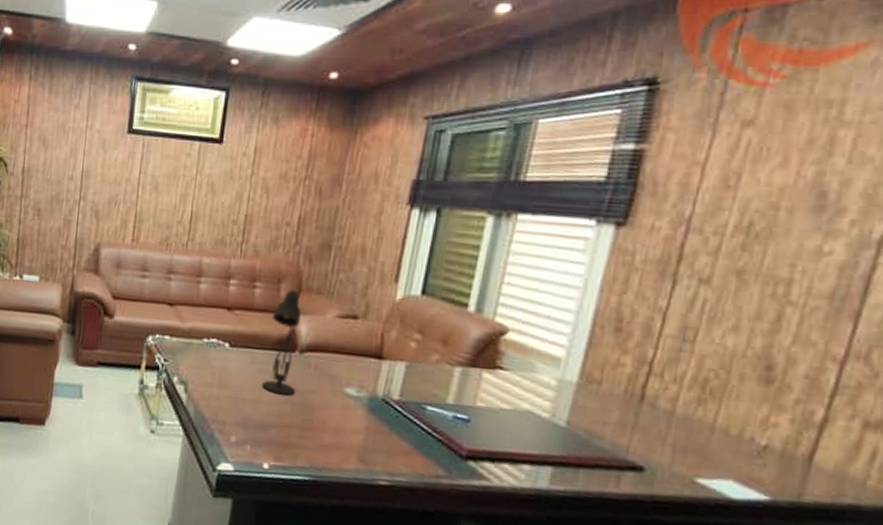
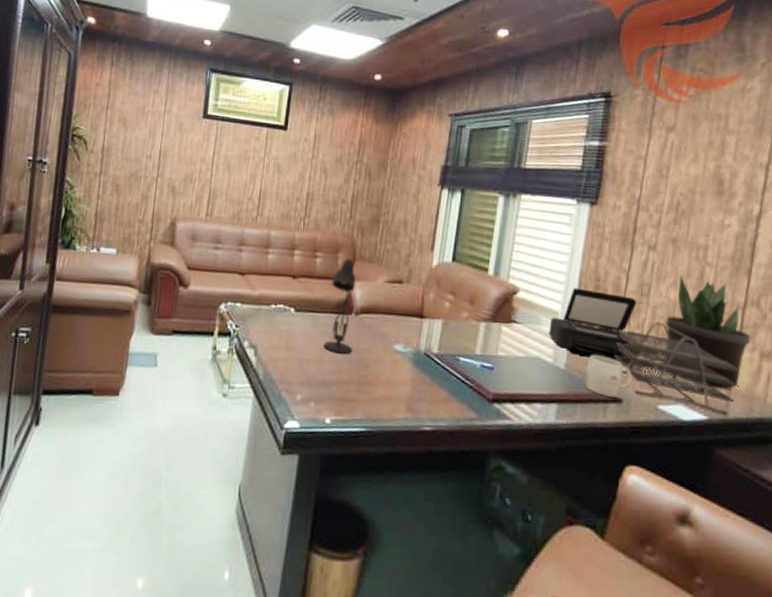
printer: none [546,329,676,425] -> present [549,288,637,363]
mug: none [593,412,660,465] -> present [585,355,631,398]
file organizer: none [637,375,827,498] -> present [615,321,740,416]
planter: none [710,317,851,464] -> present [664,275,751,388]

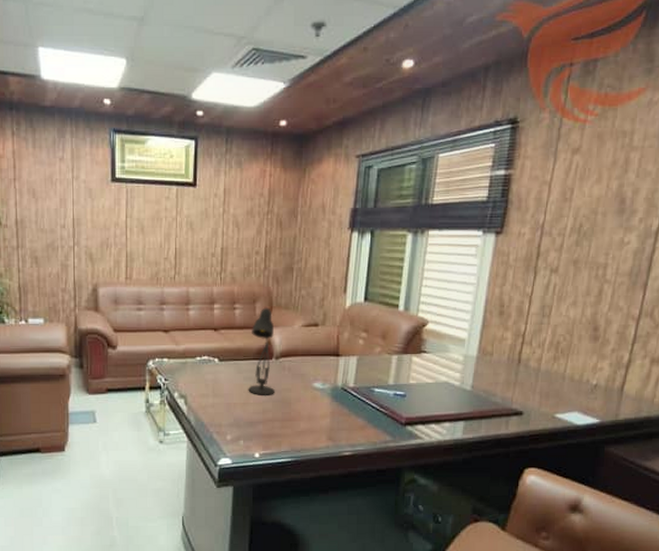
printer: present [549,288,637,363] -> none [456,315,539,380]
mug: present [585,355,631,398] -> none [490,375,532,411]
file organizer: present [615,321,740,416] -> none [517,339,631,417]
planter: present [664,275,751,388] -> none [562,294,643,394]

